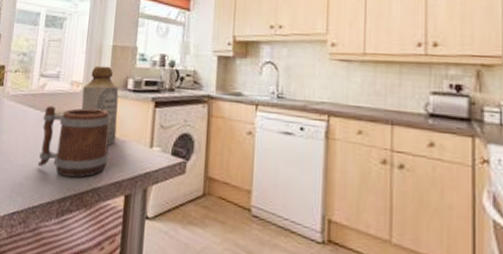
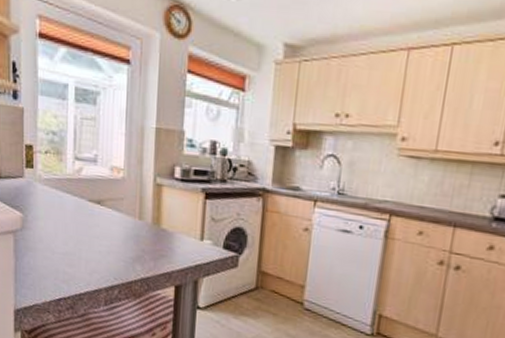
mug: present [37,106,111,178] -> none [80,192,158,268]
bottle: present [81,65,119,146] -> none [124,150,165,237]

